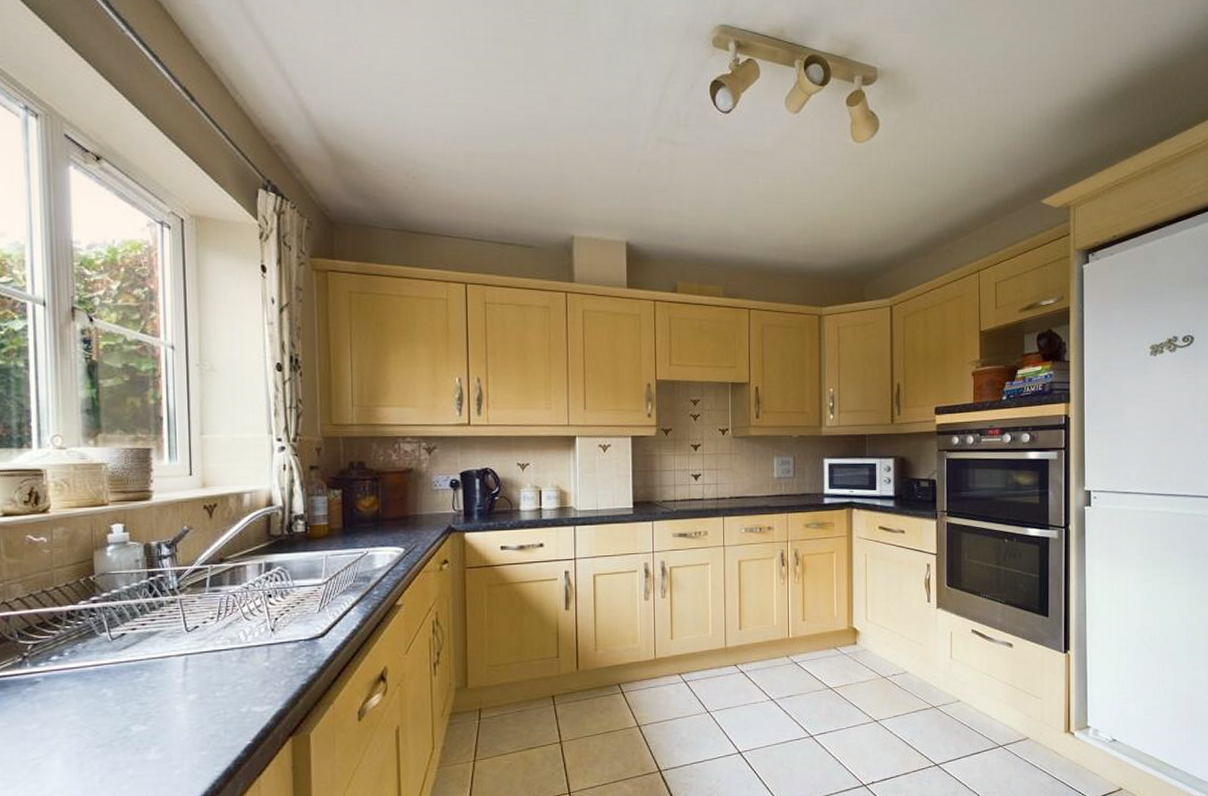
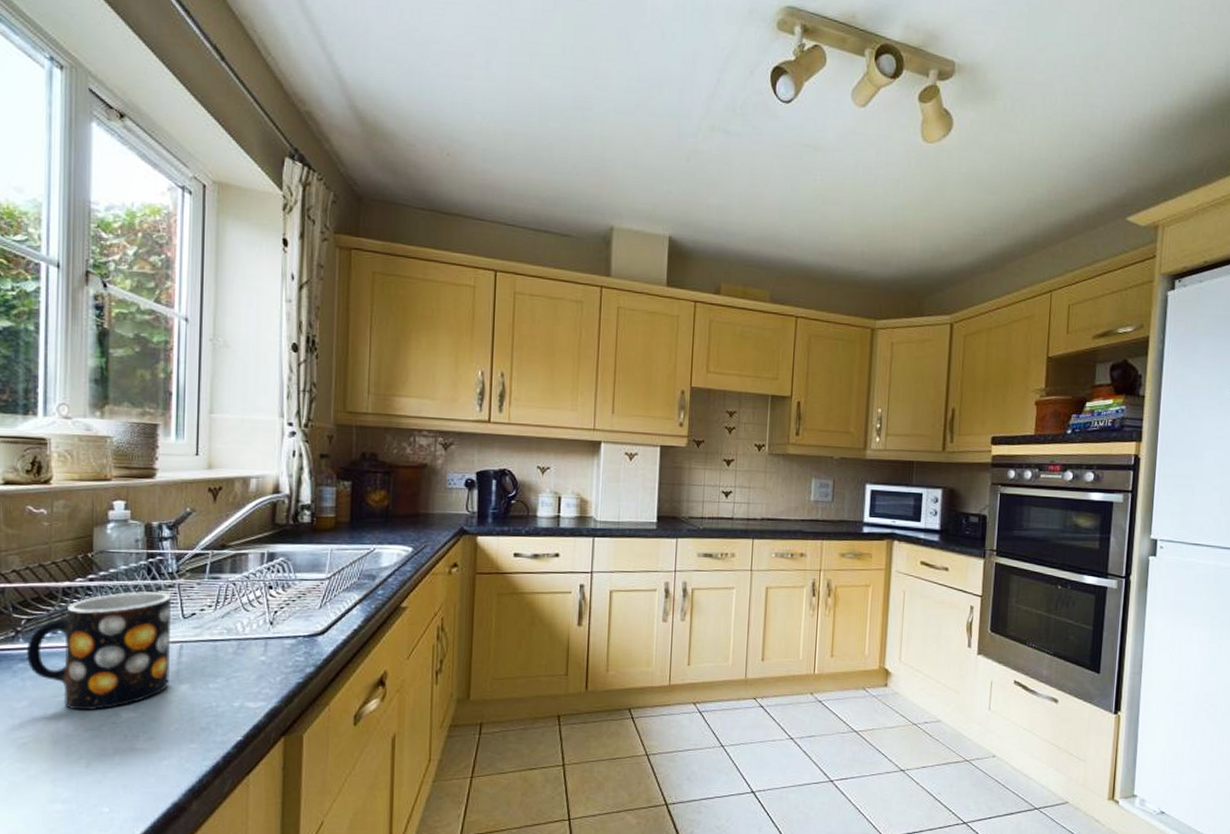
mug: none [34,608,177,728] -> present [26,591,171,711]

